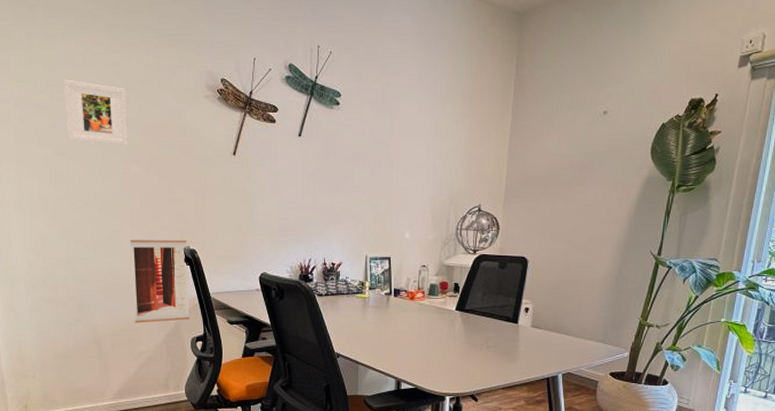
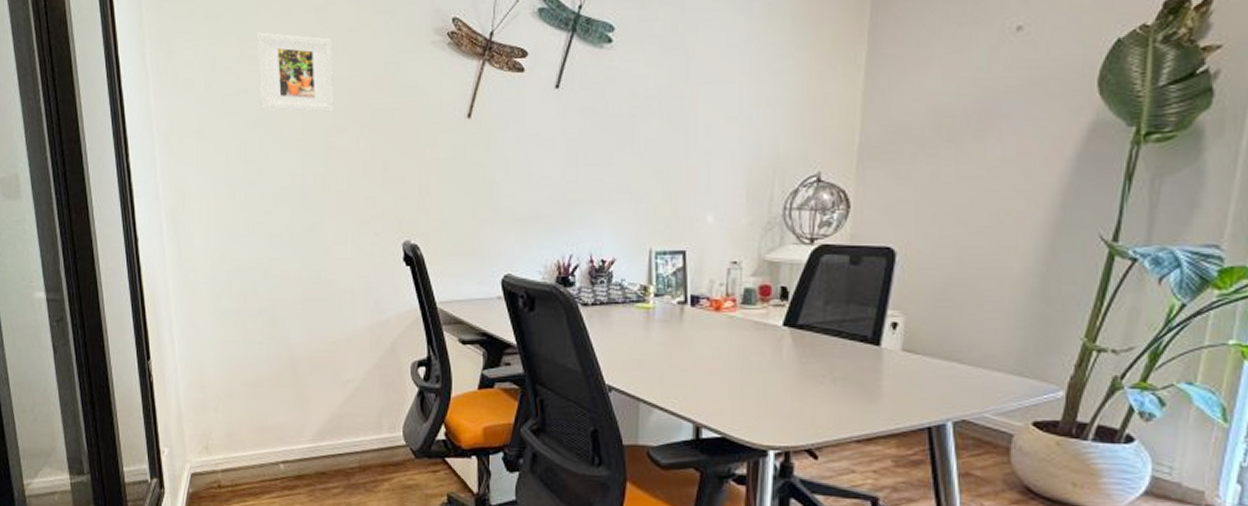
wall art: present [130,240,189,324] -> none [335,233,409,343]

